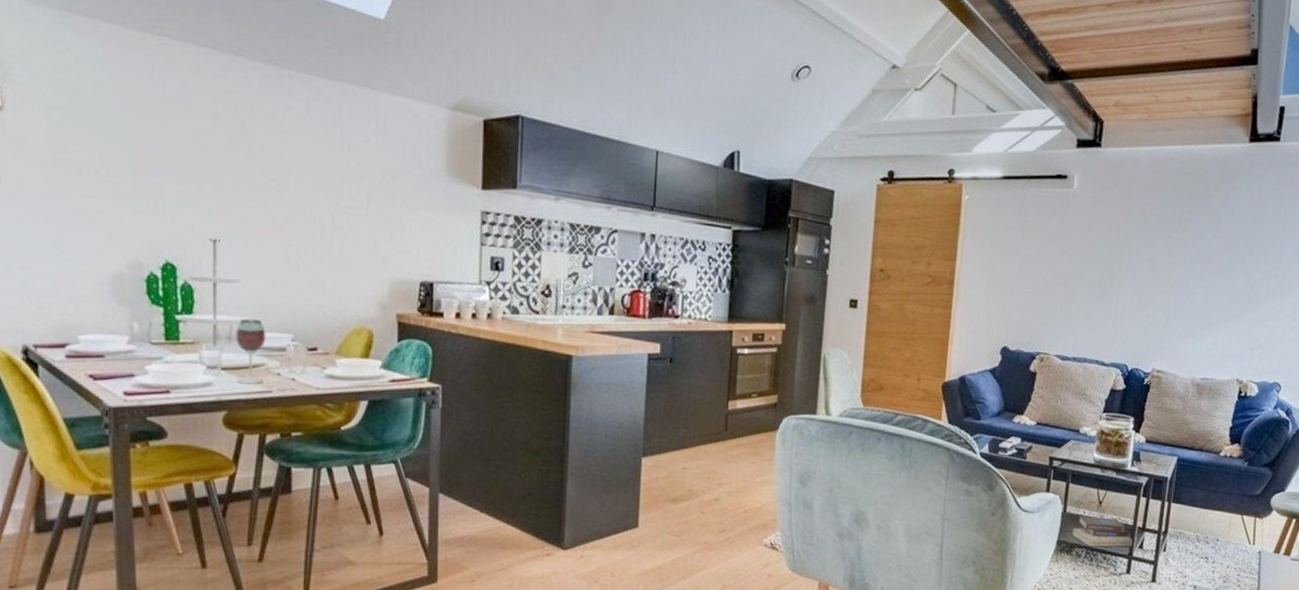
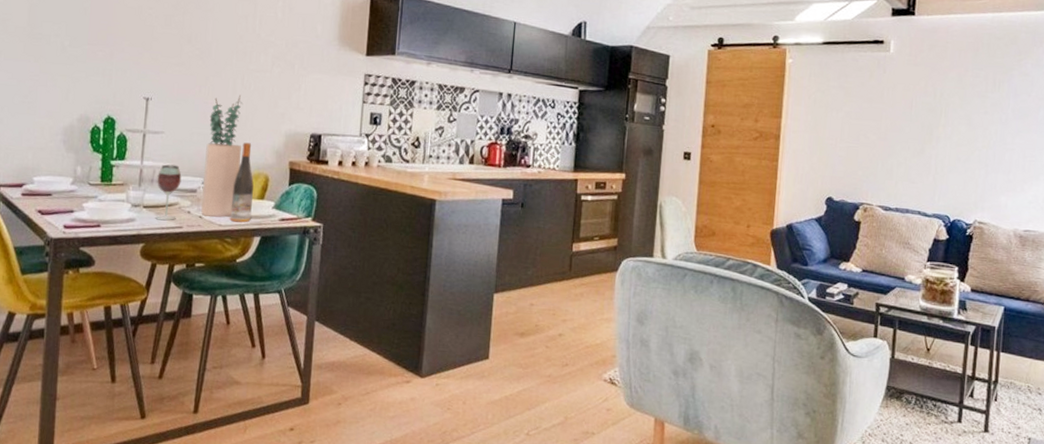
vase: none [293,236,337,380] -> present [201,95,243,218]
wine bottle: none [329,292,355,385] -> present [230,142,254,223]
books: present [1071,516,1133,547] -> none [900,362,963,395]

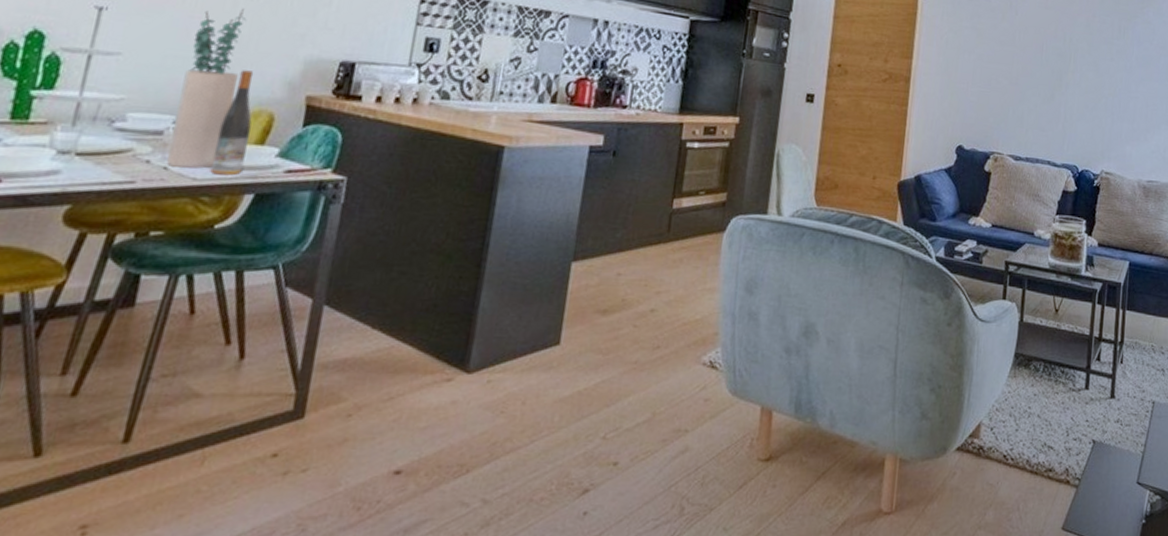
wineglass: present [155,164,182,221] -> none [93,96,143,174]

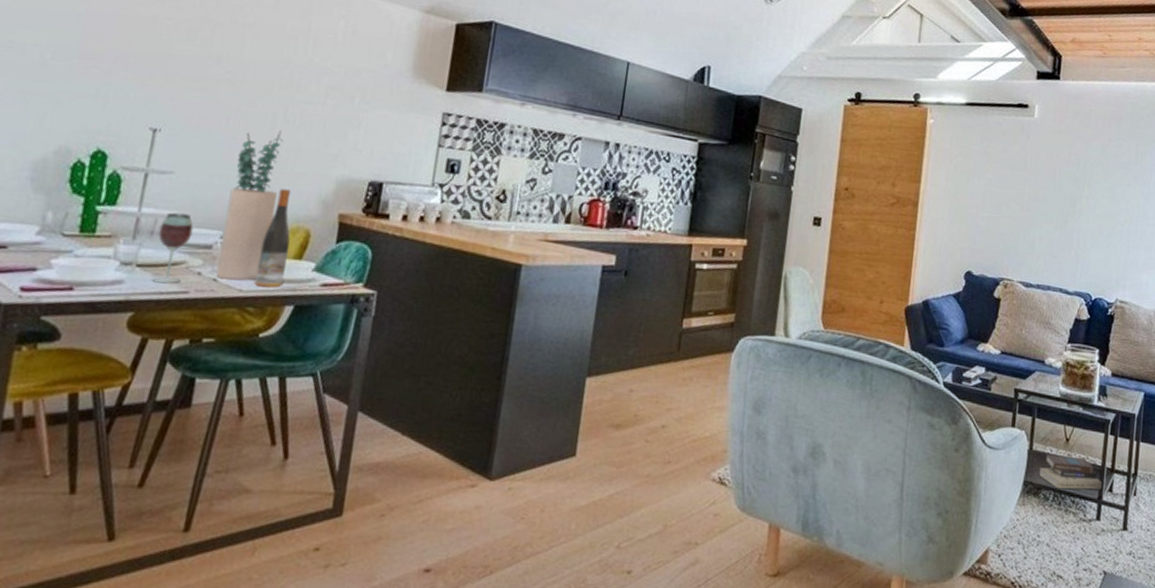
wineglass: none [93,96,143,174] -> present [152,212,194,284]
books: none [1029,325,1091,360] -> present [1038,454,1103,490]

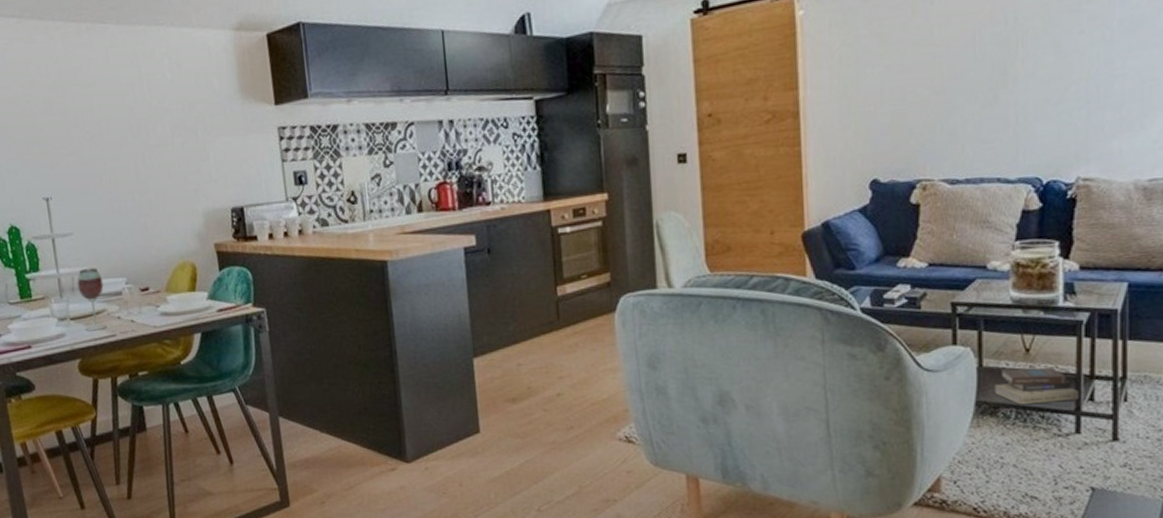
vase: present [216,130,284,281] -> none [117,177,165,320]
wine bottle: present [254,189,292,288] -> none [159,230,186,321]

